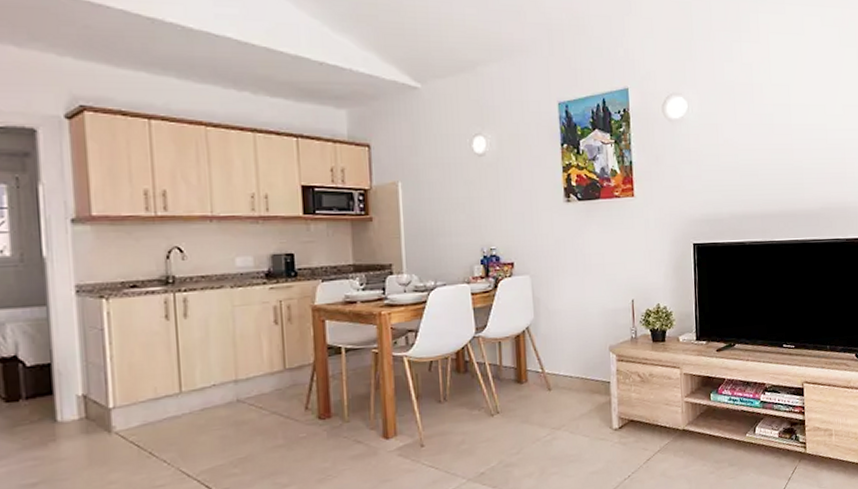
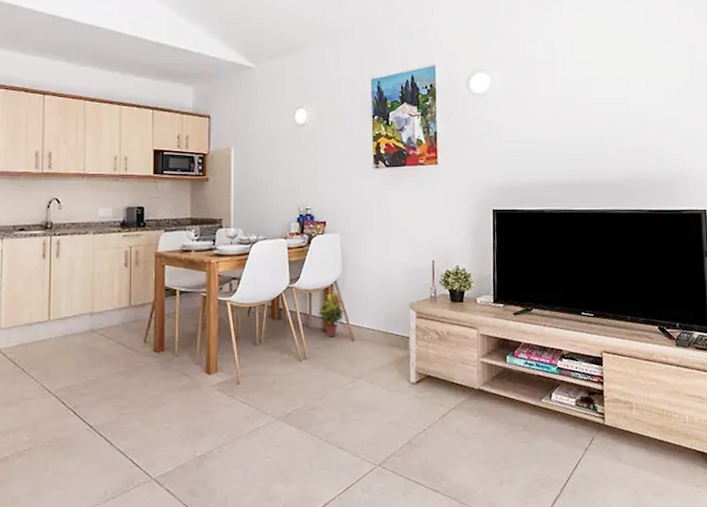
potted plant: none [509,340,539,388] -> present [318,293,345,337]

